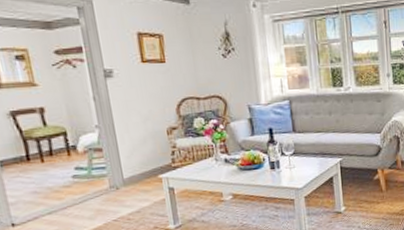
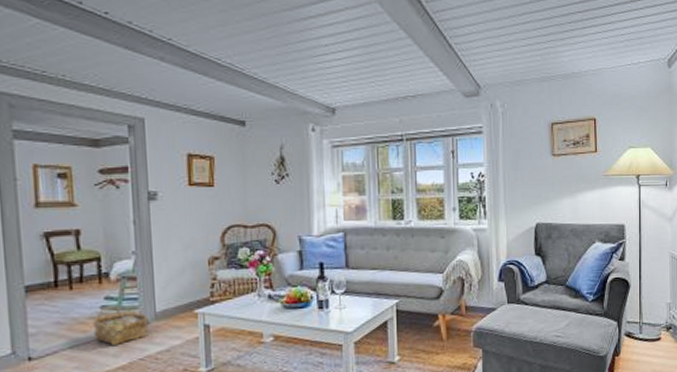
woven basket: none [66,175,119,210] -> present [93,306,149,346]

